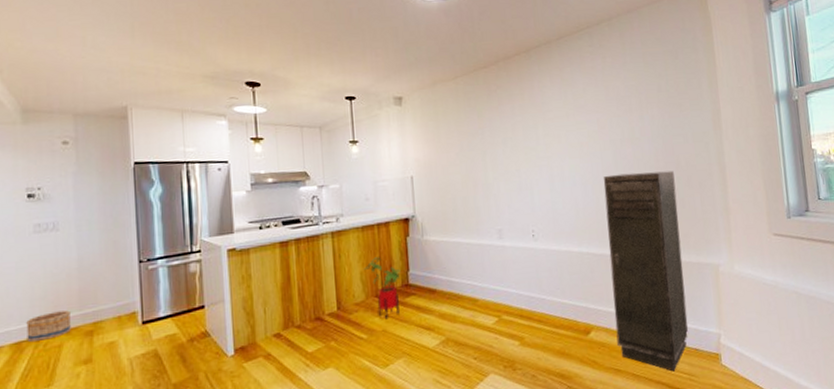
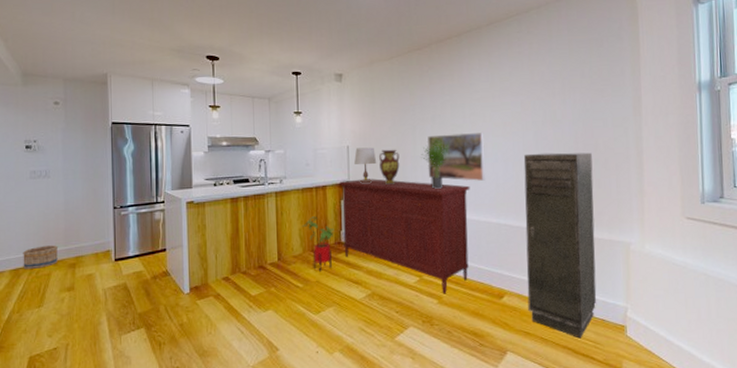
sideboard: none [403,211,551,335] -> present [339,179,470,294]
table lamp: none [419,176,445,217] -> present [354,147,377,183]
decorative urn: none [447,177,471,217] -> present [379,149,400,185]
potted plant: none [493,160,525,219] -> present [421,136,450,189]
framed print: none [498,155,565,208] -> present [427,132,486,181]

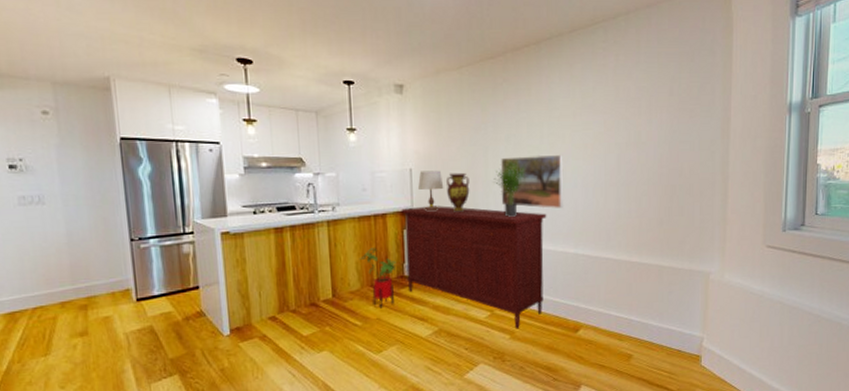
basket: present [23,245,58,270] -> none [18,284,65,314]
storage cabinet: present [523,152,597,339] -> none [604,177,676,370]

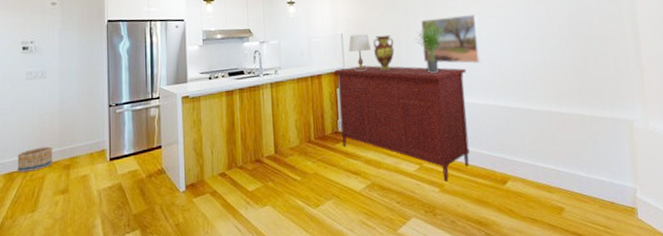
basket: none [18,284,65,314] -> present [17,146,52,174]
house plant: present [359,248,396,309] -> none [298,106,331,164]

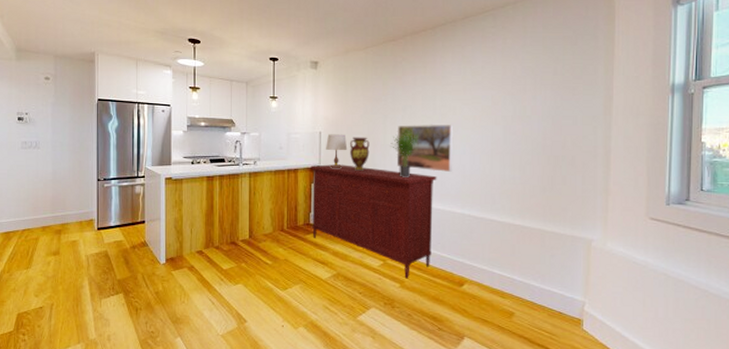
basket: present [17,146,52,174] -> none [14,212,45,234]

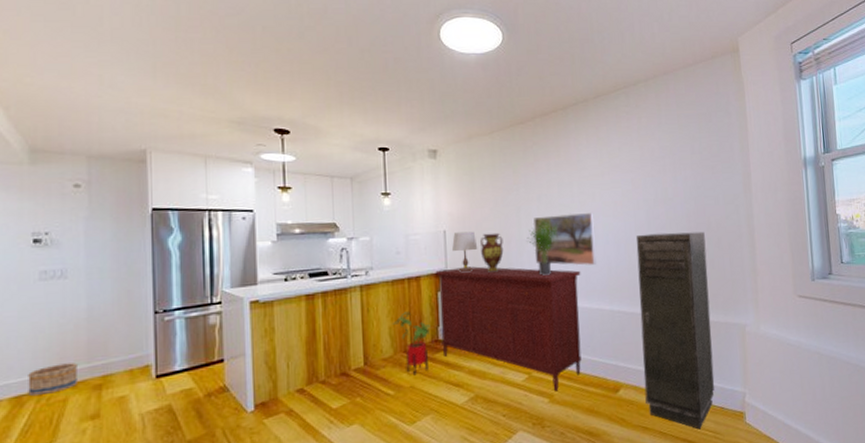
basket: none [14,212,45,234] -> present [28,363,77,397]
house plant: none [273,198,304,251] -> present [392,311,431,376]
storage cabinet: none [487,147,559,329] -> present [636,231,715,430]

